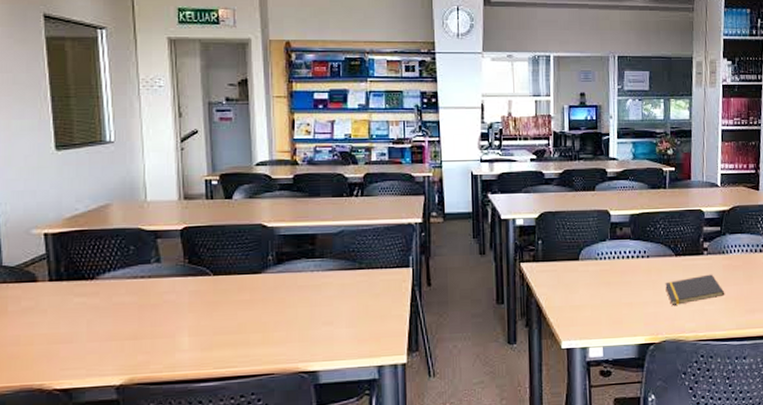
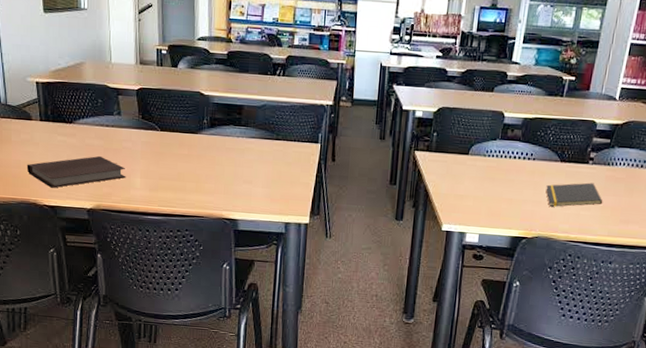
notebook: none [29,315,169,366] -> present [27,155,126,188]

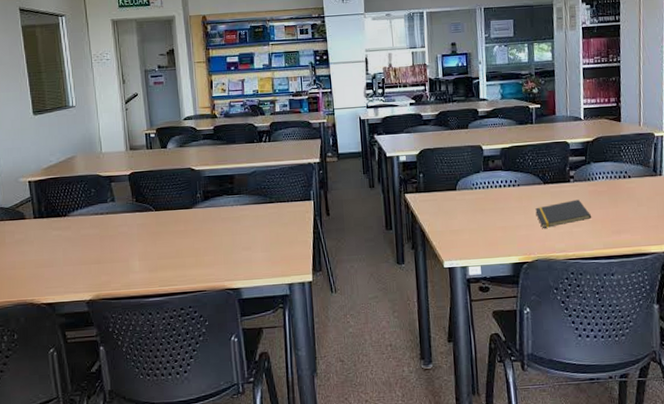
notebook: present [27,155,126,188] -> none [22,244,124,285]

